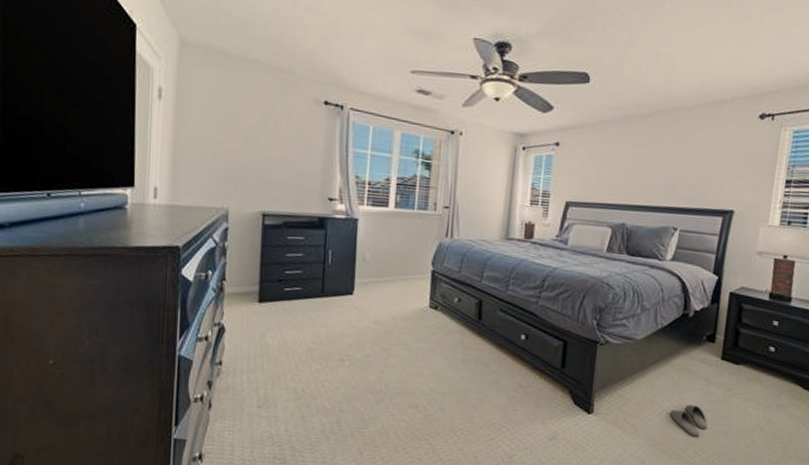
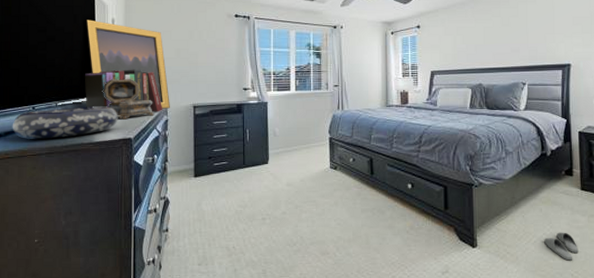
decorative bowl: none [19,198,163,237] -> present [12,106,118,139]
books: none [118,156,223,218] -> present [84,69,163,117]
picture frame: none [121,84,232,214] -> present [84,20,170,109]
jewelry box: none [142,167,211,222] -> present [102,78,154,120]

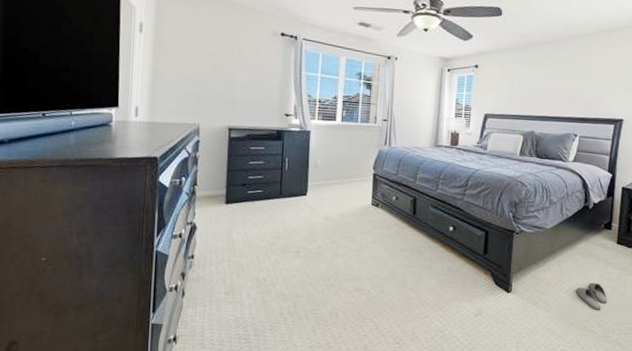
decorative bowl: present [12,106,118,139] -> none [17,117,143,151]
picture frame: present [84,20,170,109] -> none [107,20,203,129]
books: present [84,69,163,117] -> none [104,80,195,133]
jewelry box: present [102,78,154,120] -> none [125,90,184,136]

